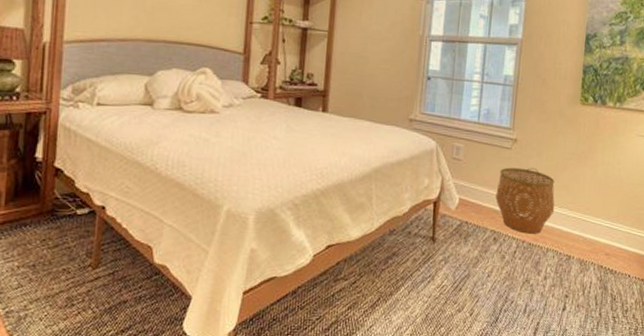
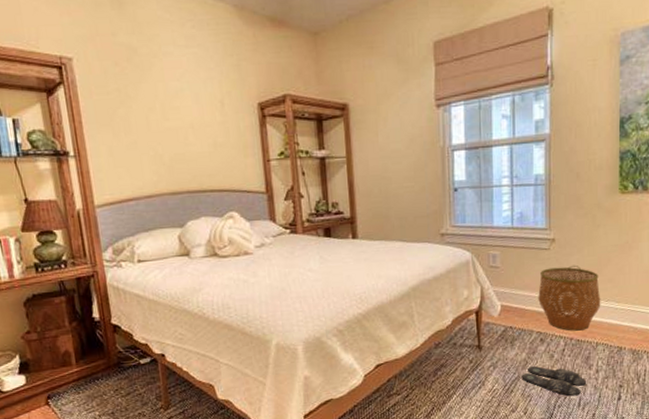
slippers: none [471,265,534,302] -> present [521,365,586,396]

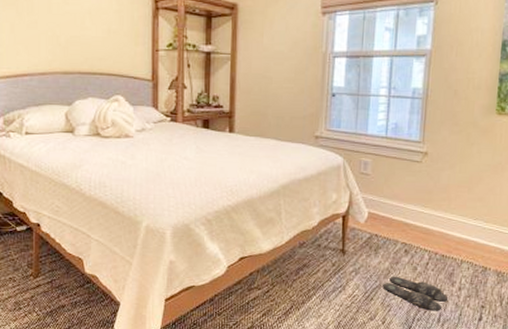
basket: present [538,265,601,331] -> none [406,180,470,246]

